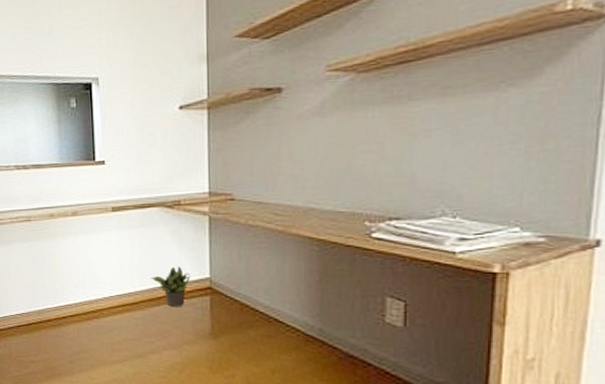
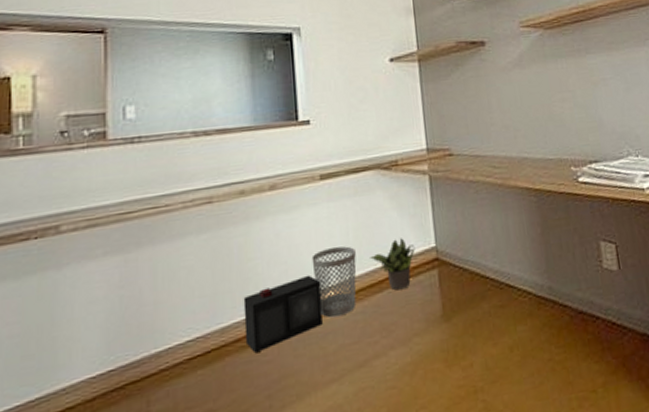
speaker: none [53,284,111,332] -> present [243,275,323,354]
wastebasket: none [103,266,139,318] -> present [311,246,357,318]

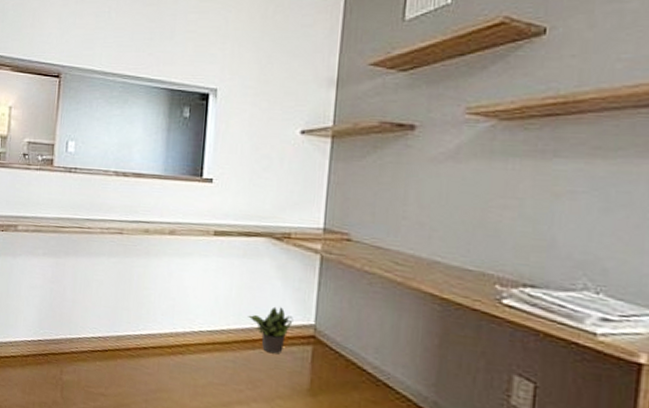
speaker: present [243,275,323,354] -> none [134,314,200,364]
wastebasket: present [311,246,357,318] -> none [195,297,236,359]

